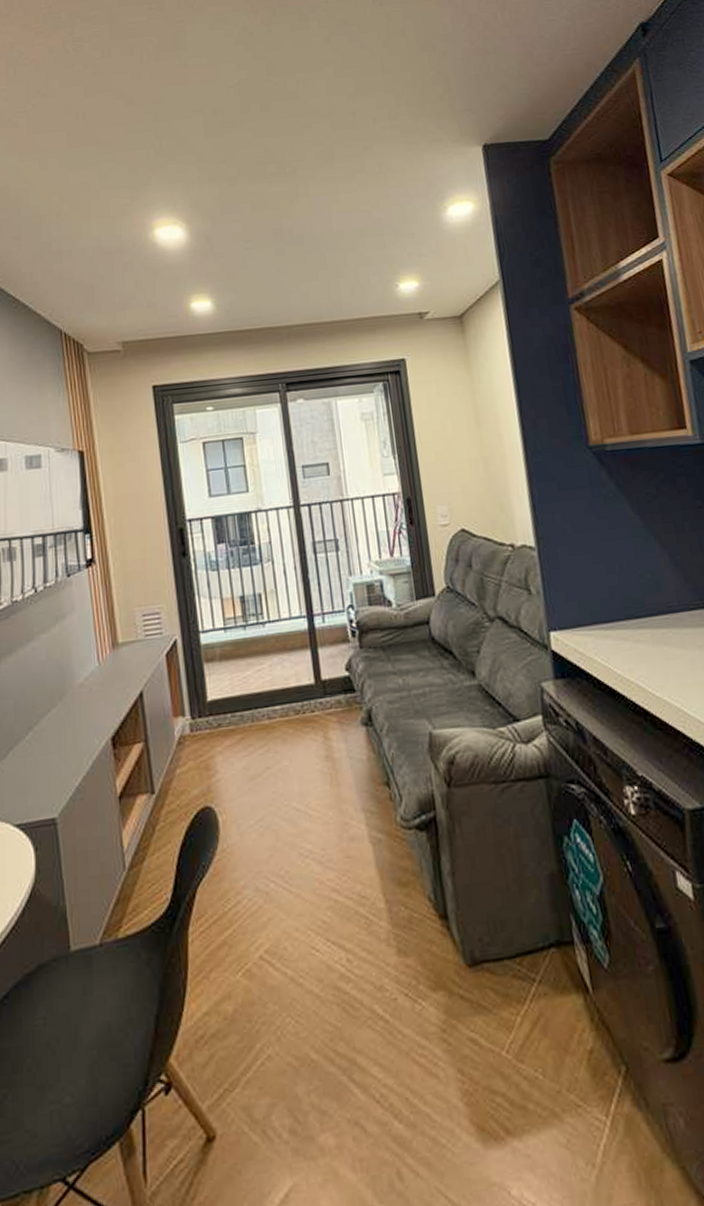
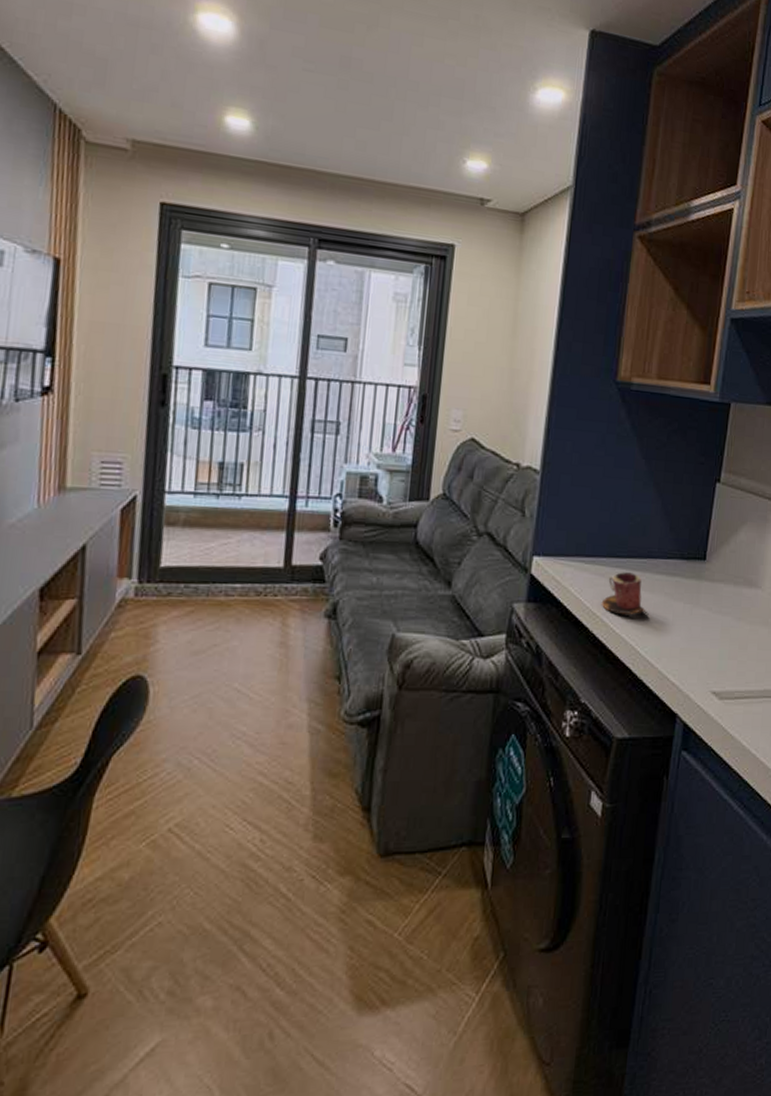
mug: none [632,631,687,676] -> present [601,572,649,615]

